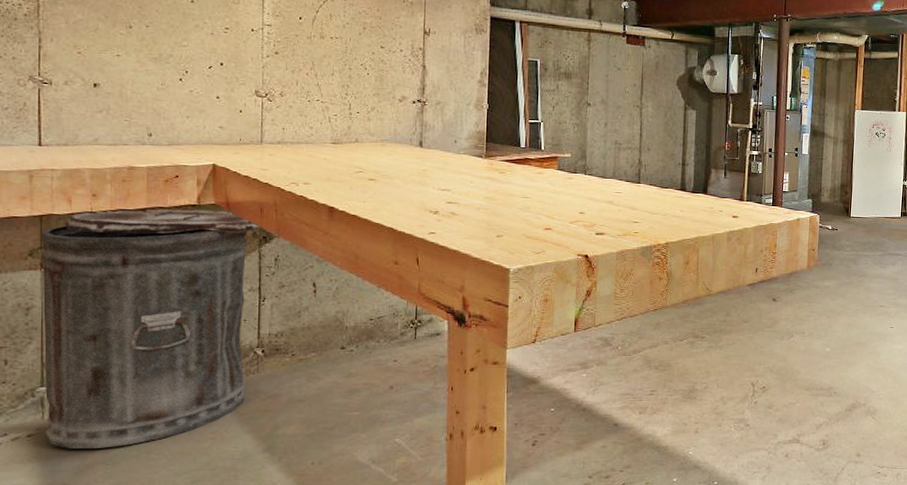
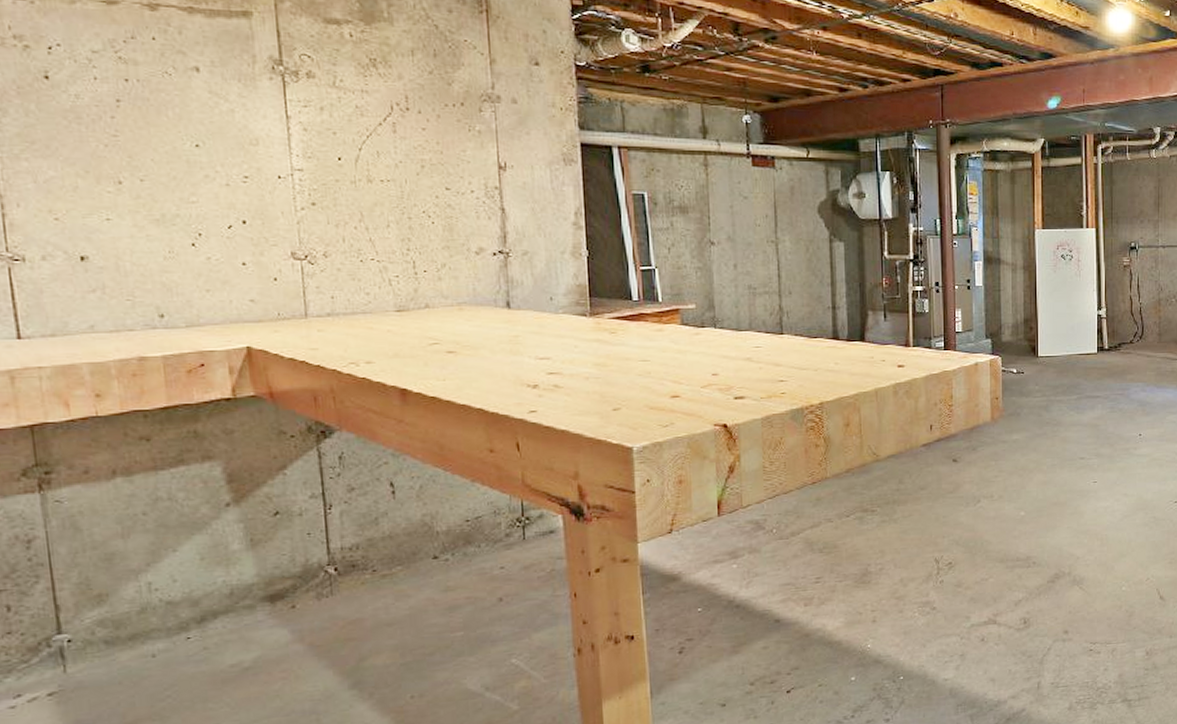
trash can: present [40,208,263,449] -> none [35,402,320,706]

